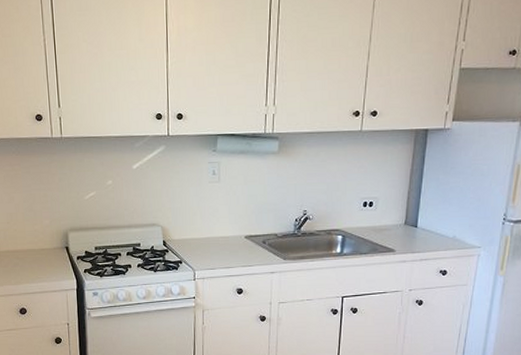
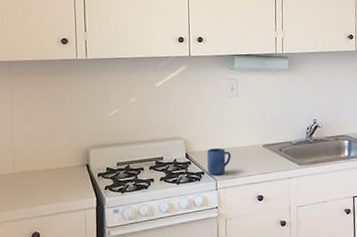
mug: none [185,237,210,265] -> present [207,148,231,175]

